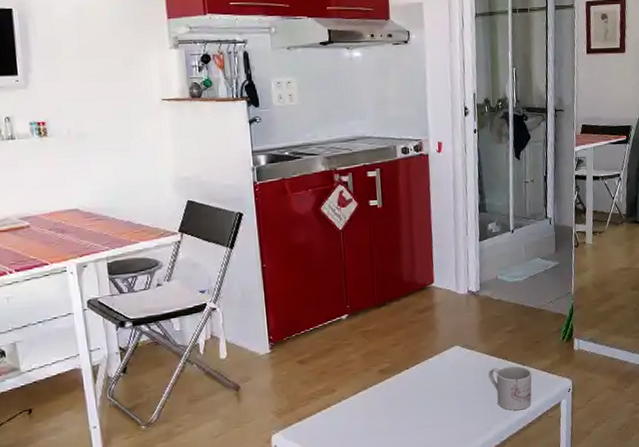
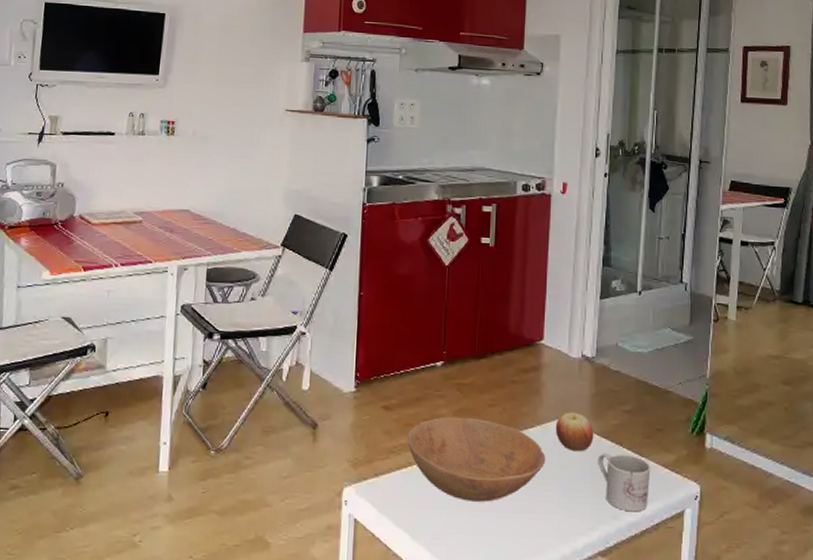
bowl: none [323,357,446,427] -> present [407,416,546,502]
apple: none [451,339,484,371] -> present [555,412,594,451]

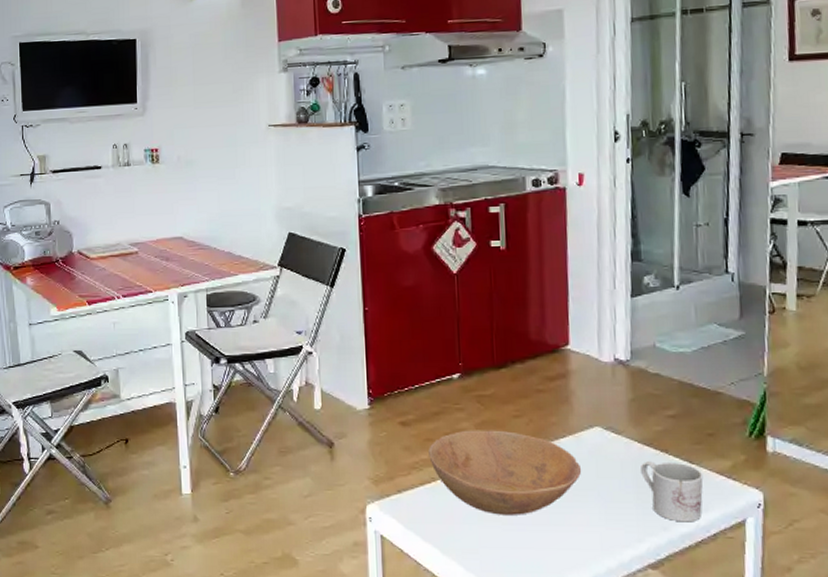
apple: present [555,412,594,451] -> none [589,419,635,460]

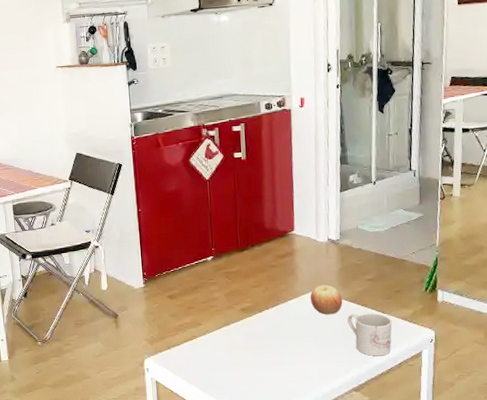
bowl: present [428,430,582,515] -> none [190,297,305,360]
apple: none [589,419,635,460] -> present [310,284,343,314]

